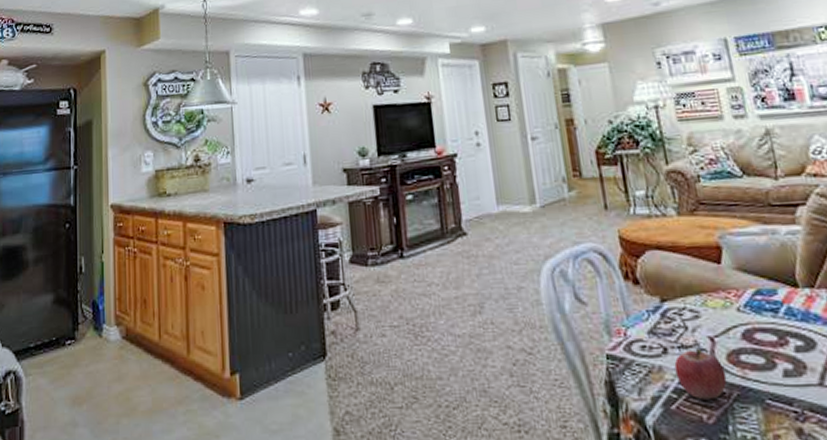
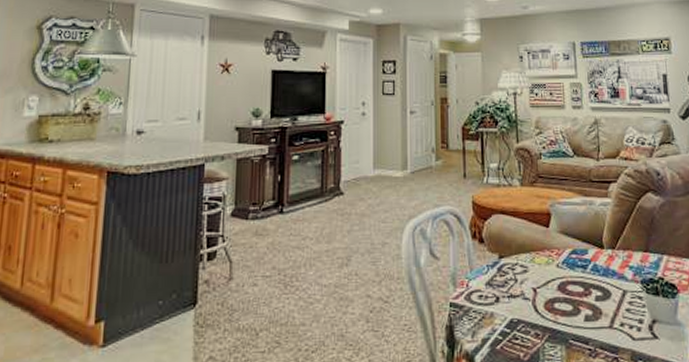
fruit: present [674,349,727,400] -> none [503,298,542,341]

